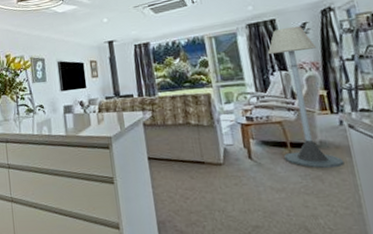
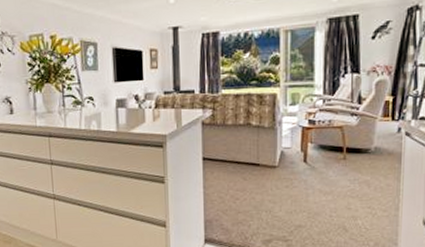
floor lamp: present [267,26,345,168] -> none [338,24,394,173]

